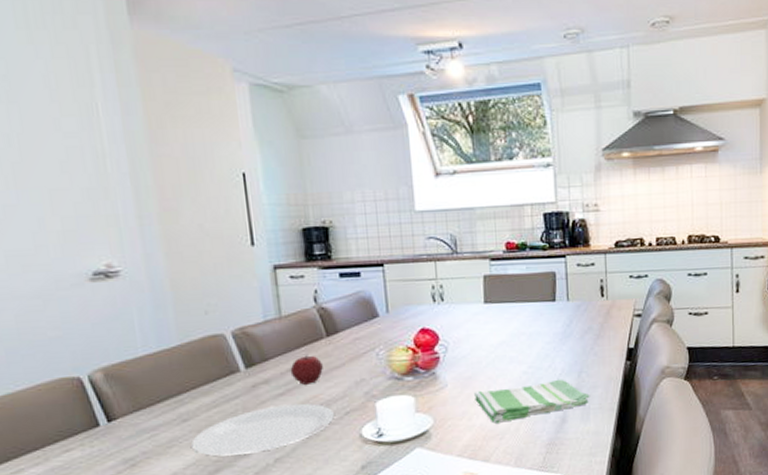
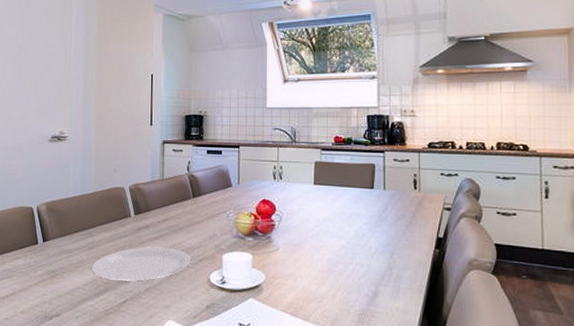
apple: present [290,354,323,385] -> none [164,209,187,233]
dish towel: present [474,379,590,423] -> none [300,257,400,288]

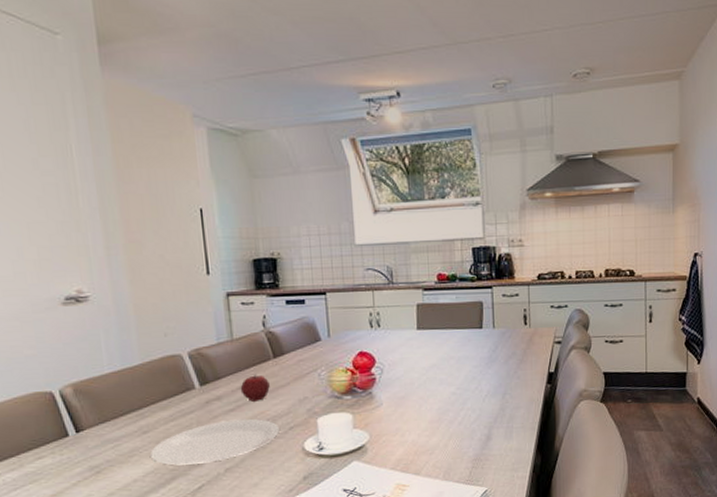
apple: none [164,209,187,233] -> present [240,373,270,402]

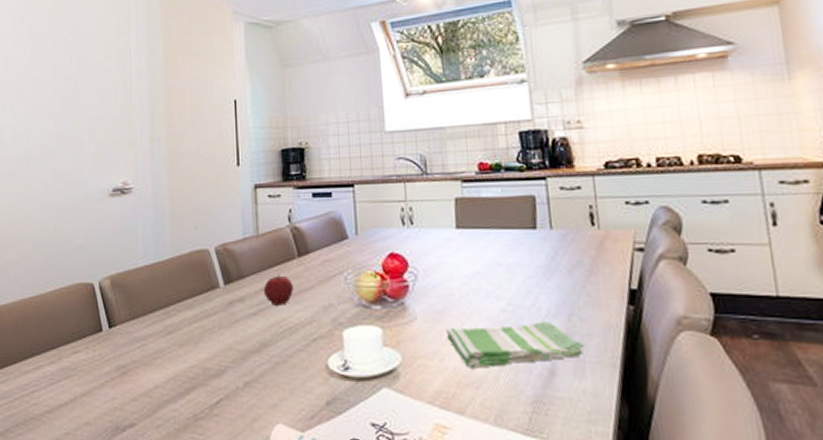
plate: present [150,418,279,465] -> none [173,325,302,374]
dish towel: none [407,400,513,440] -> present [446,321,584,368]

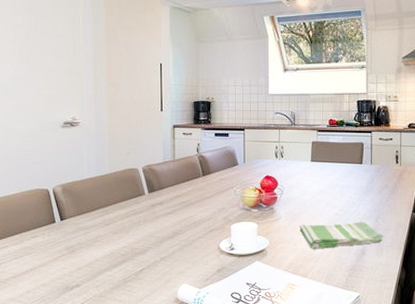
apple: present [263,273,293,306] -> none [177,187,198,208]

